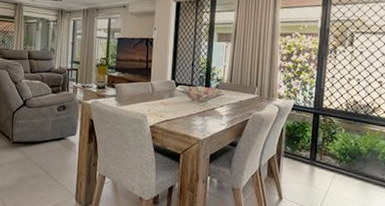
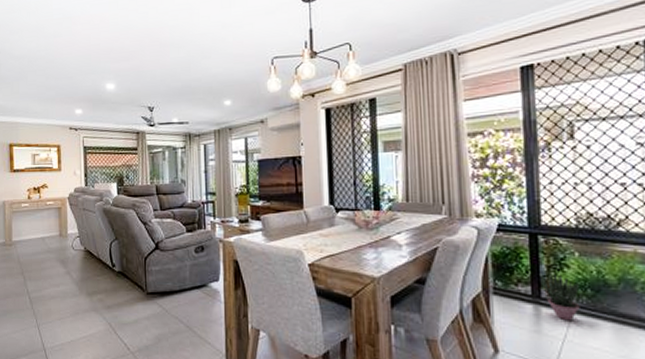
potted plant: none [317,142,344,179] -> present [539,272,583,321]

